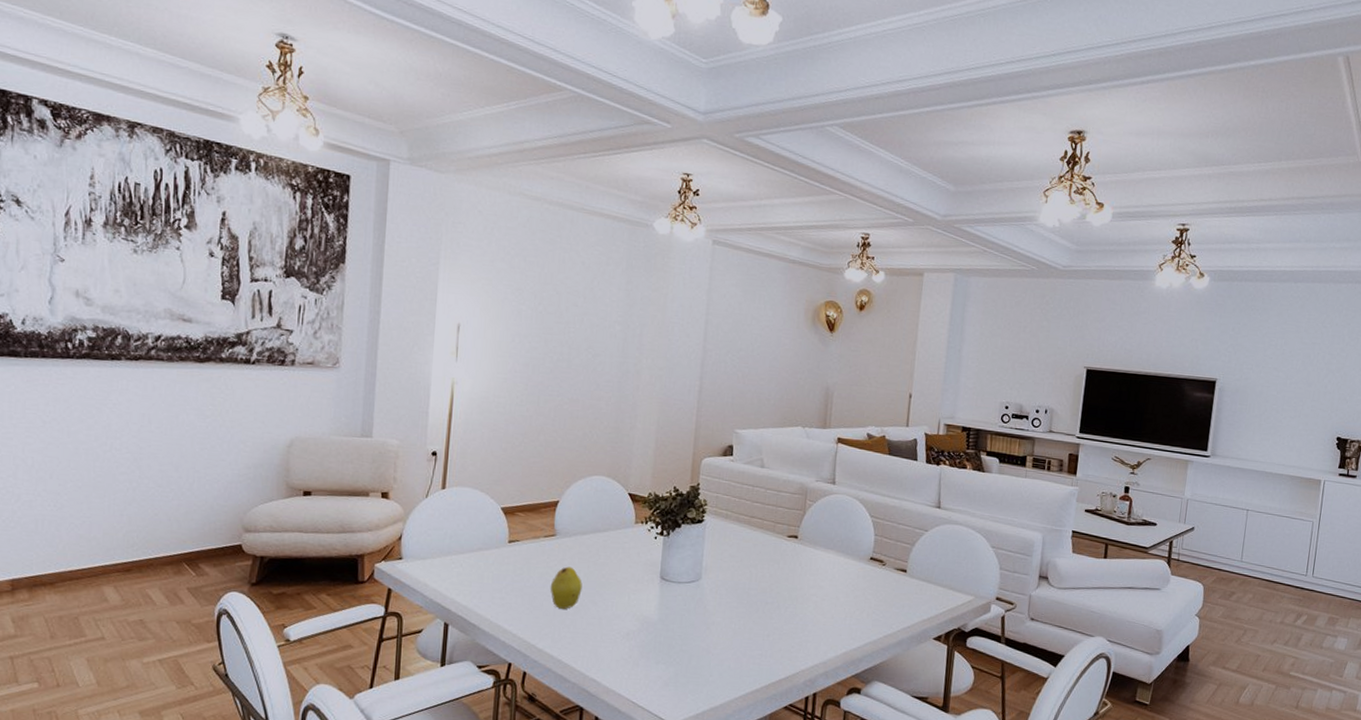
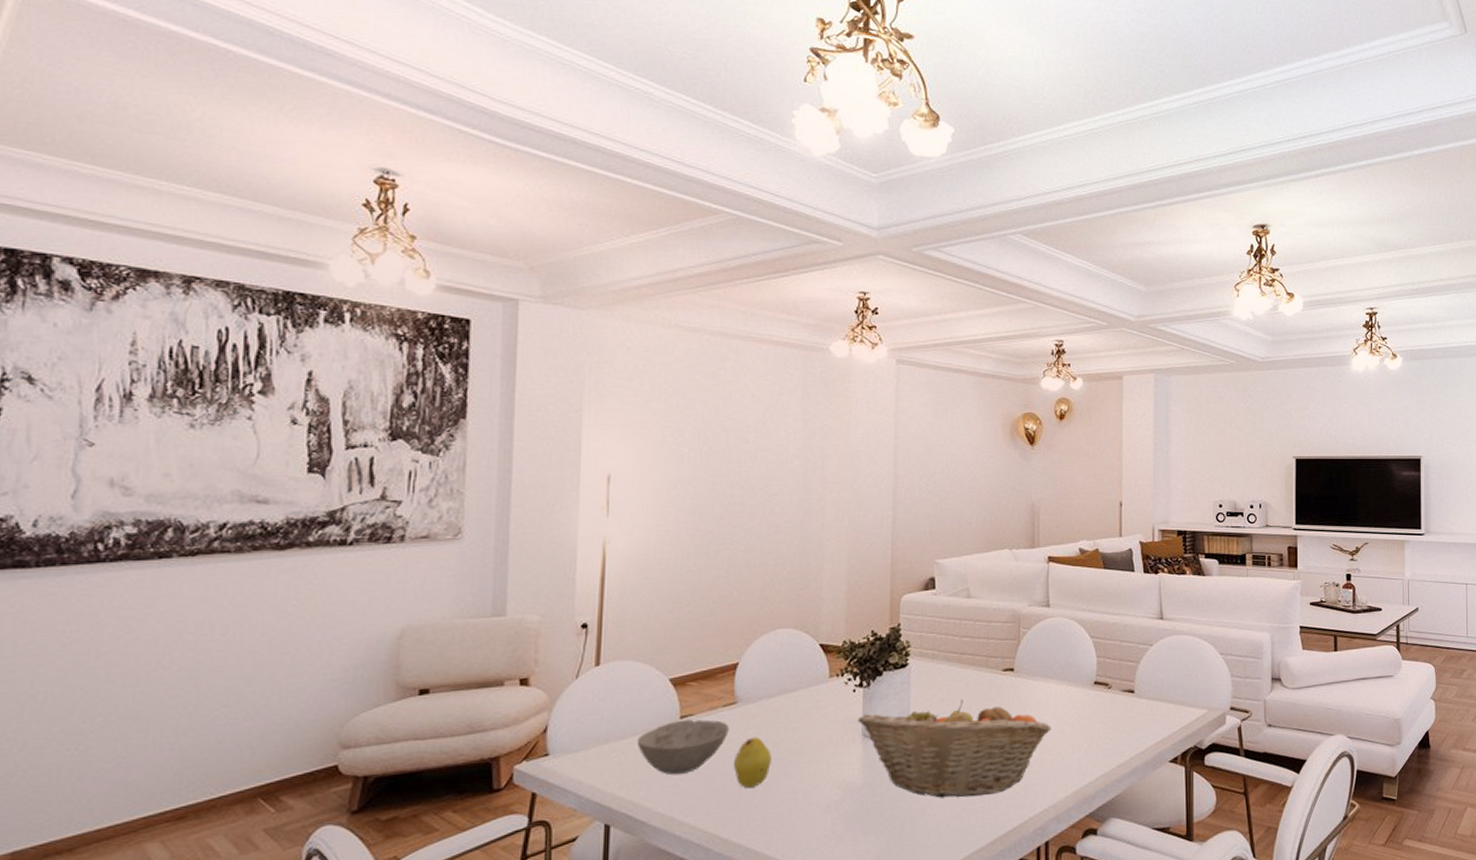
bowl: none [472,544,548,590] -> present [636,719,729,775]
fruit basket: none [657,558,828,645] -> present [858,699,1051,798]

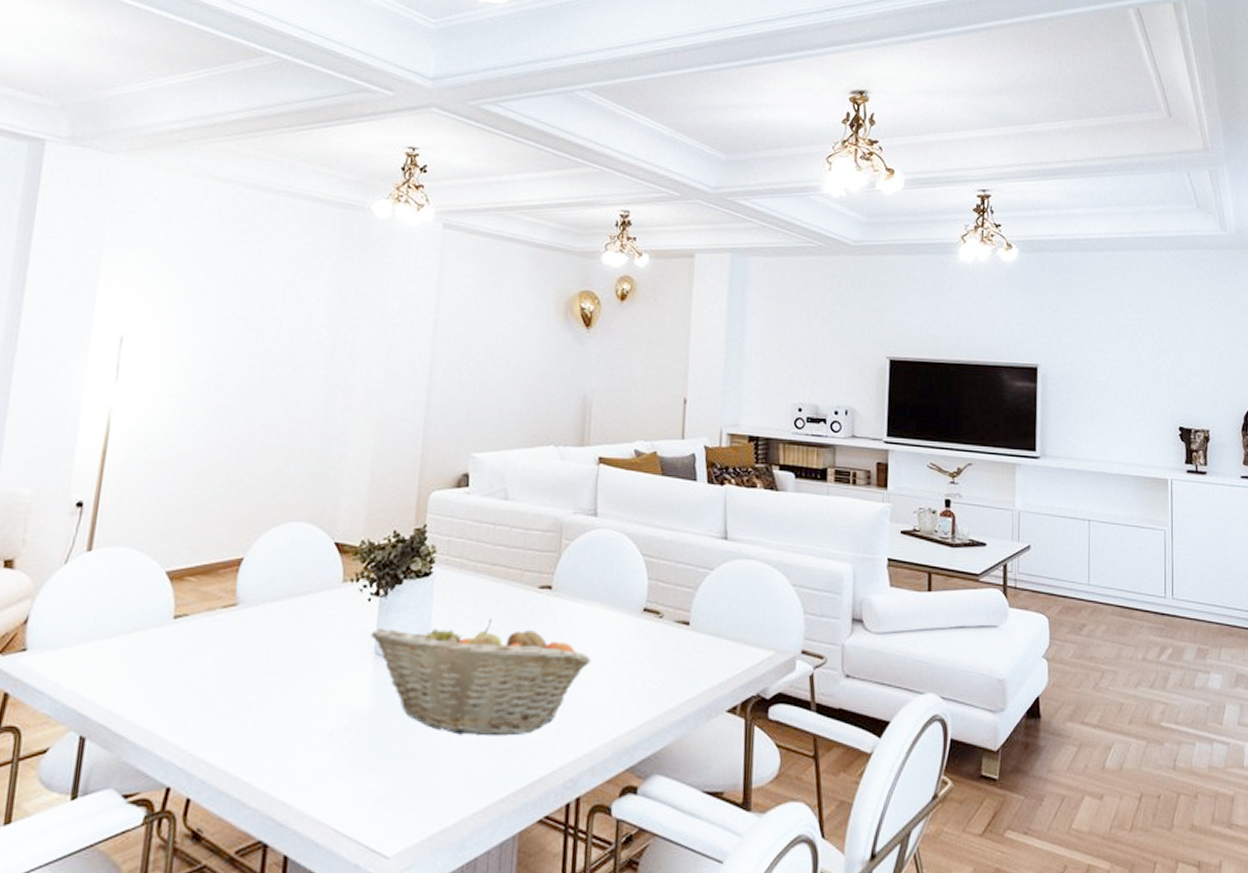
bowl: present [636,719,729,775] -> none [123,619,227,684]
fruit: present [733,737,772,788] -> none [227,646,271,705]

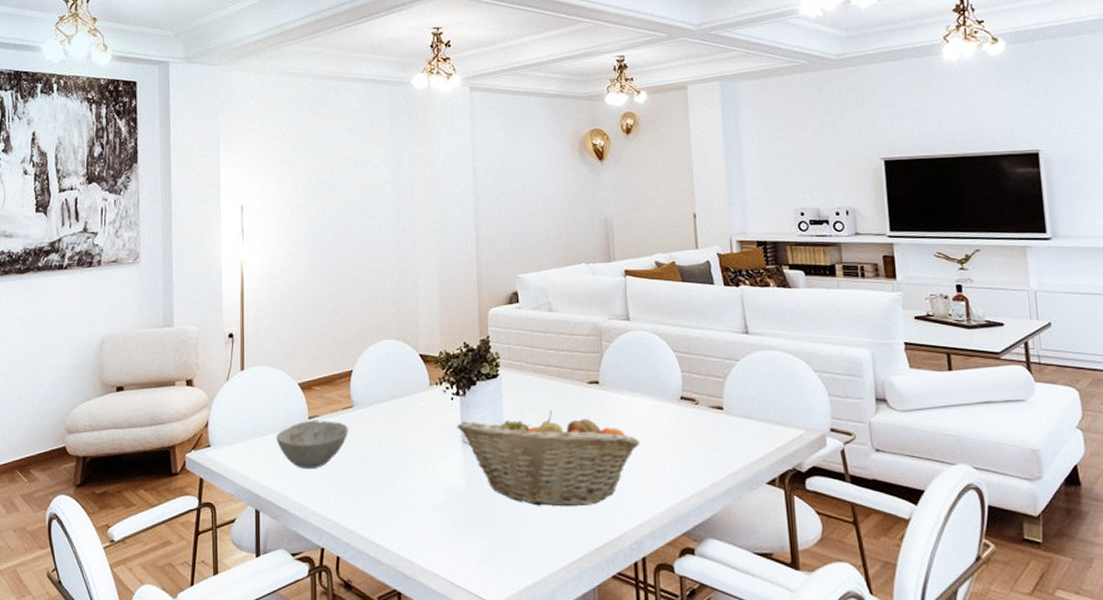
bowl: none [123,619,227,684] -> present [276,420,348,470]

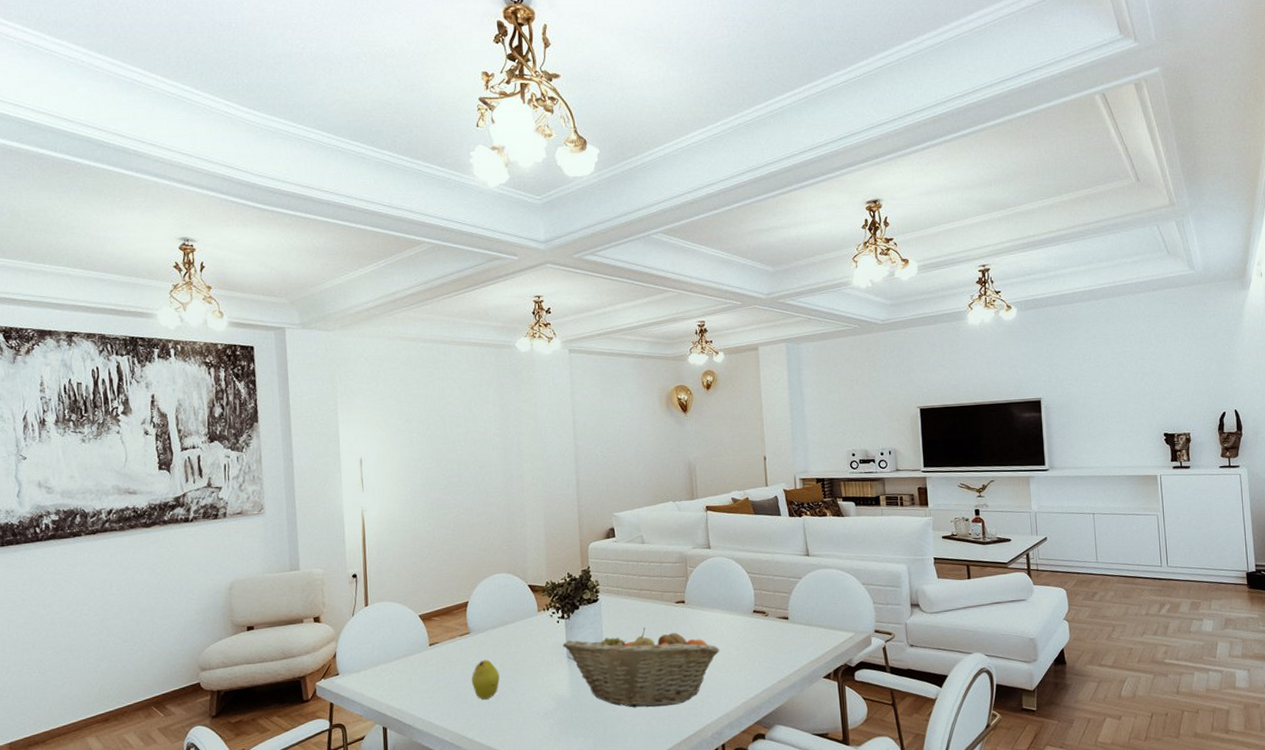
bowl: present [276,420,348,470] -> none [399,646,466,690]
fruit: none [353,438,385,485] -> present [471,659,500,699]

